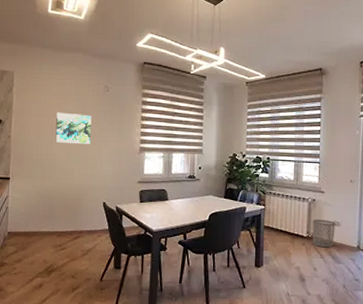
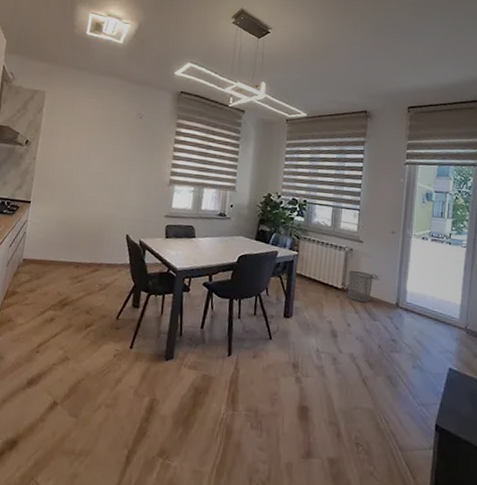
wall art: present [55,112,92,145] -> none [82,136,122,173]

